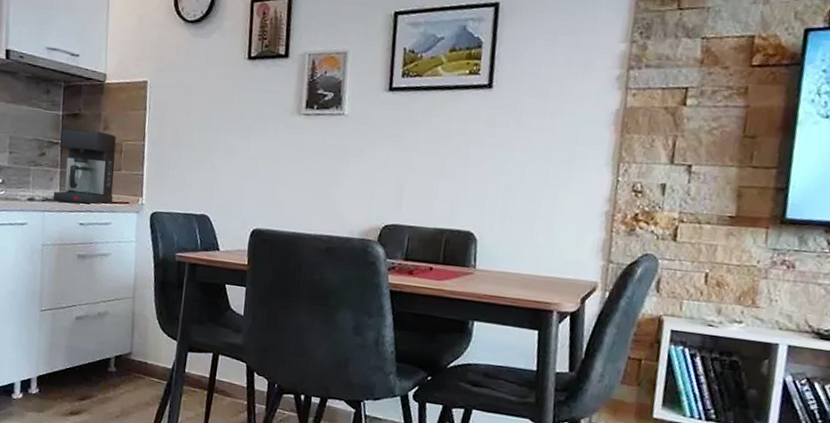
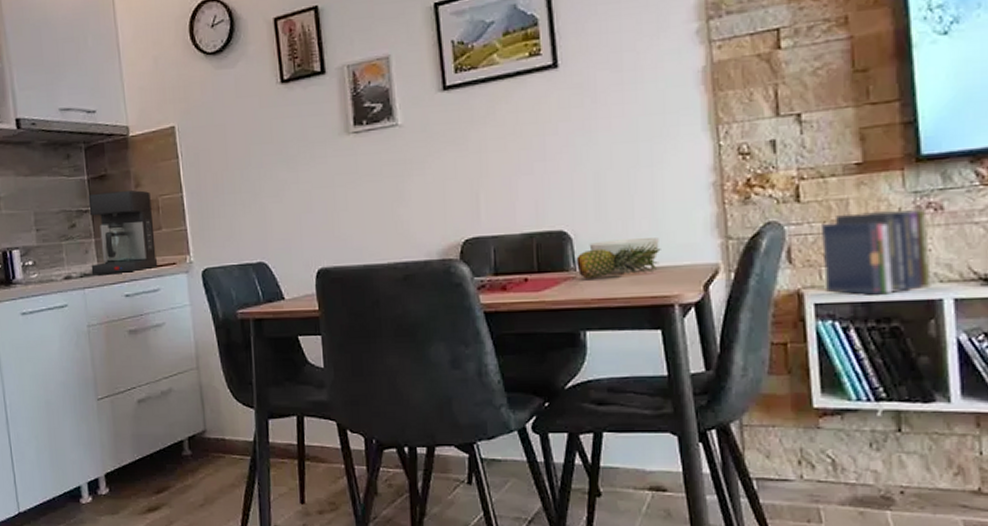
fruit: none [476,252,551,281] -> present [576,241,661,279]
bowl: none [490,246,551,278] -> present [589,236,659,273]
books: none [683,257,780,333] -> present [822,208,931,295]

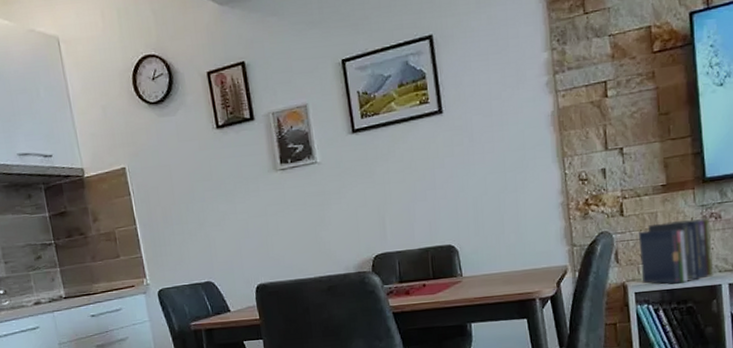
coffee maker: present [88,190,158,276] -> none [50,224,119,300]
fruit: present [576,241,661,279] -> none [462,250,525,282]
bowl: present [589,236,659,273] -> none [471,247,524,277]

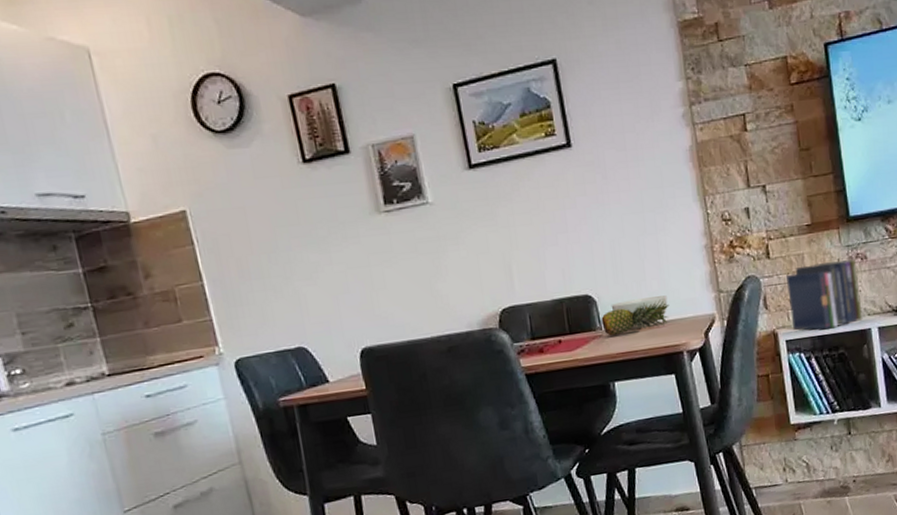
fruit: none [462,250,525,282] -> present [601,299,669,336]
bowl: none [471,247,524,277] -> present [611,295,668,329]

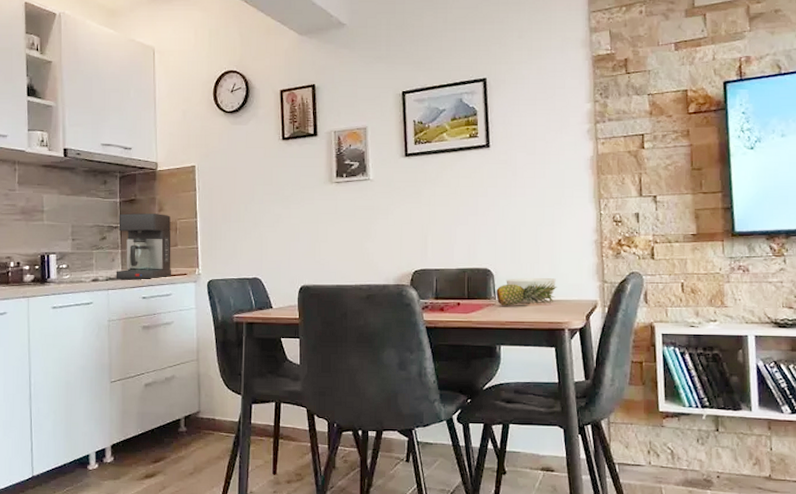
coffee maker: none [85,281,183,378] -> present [115,213,172,280]
books: present [786,258,863,331] -> none [668,269,740,330]

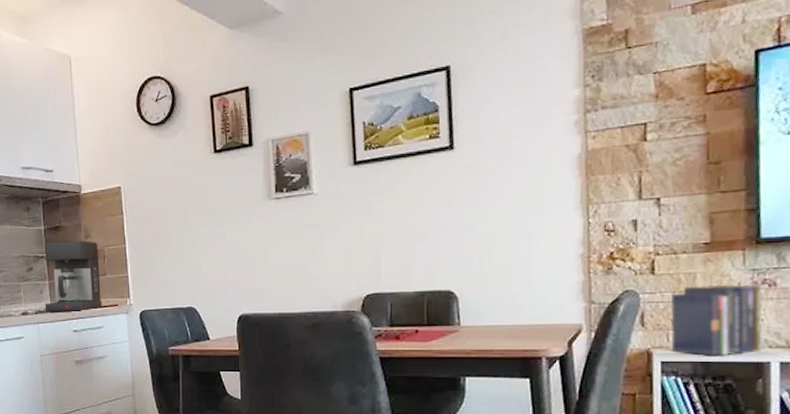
fruit: present [496,281,557,306] -> none [460,303,533,333]
bowl: present [506,277,556,303] -> none [472,299,532,329]
books: none [668,269,740,330] -> present [671,283,762,356]

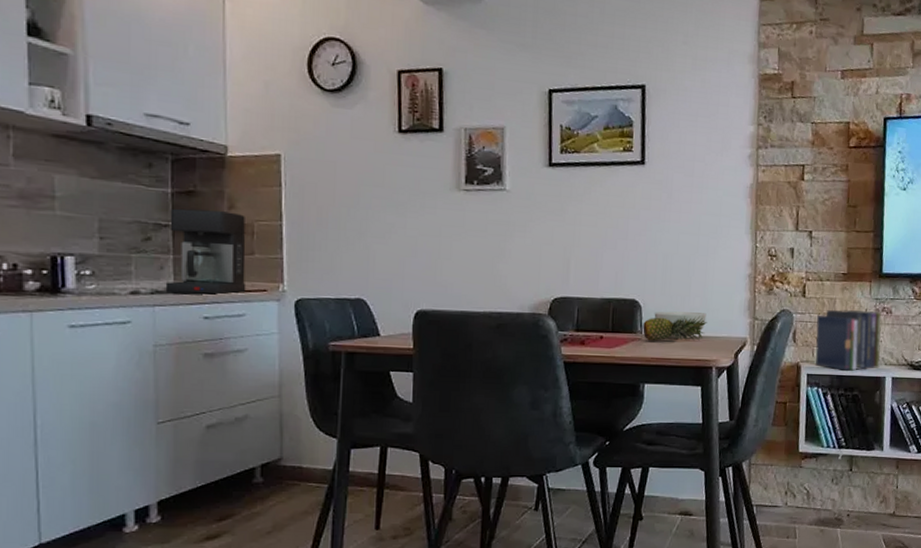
fruit: none [460,303,533,333] -> present [643,315,707,341]
bowl: none [472,299,532,329] -> present [654,311,707,339]

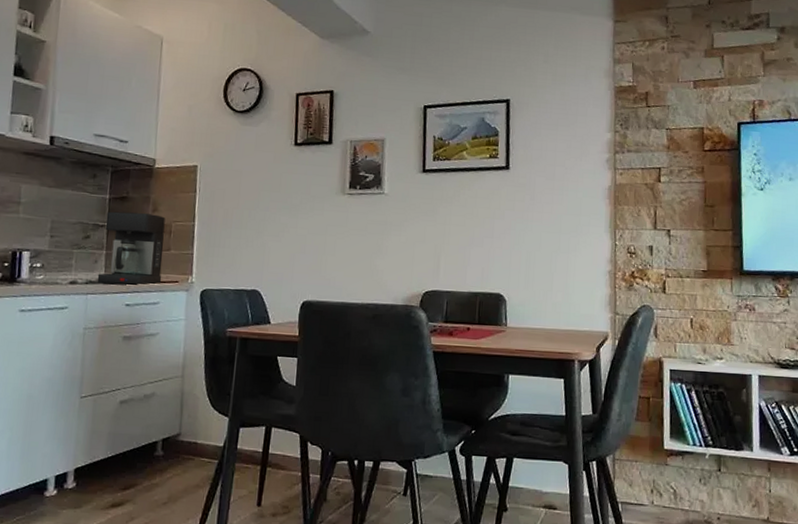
fruit: present [643,315,707,341] -> none [507,309,569,334]
bowl: present [654,311,707,339] -> none [518,305,568,332]
books: present [815,309,882,371] -> none [677,305,745,368]

